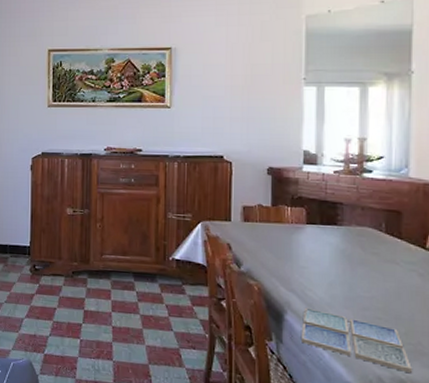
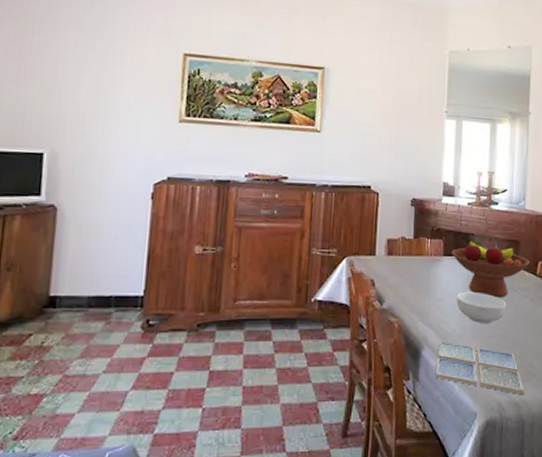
fruit bowl: none [315,205,417,270] -> present [451,236,530,297]
cereal bowl: none [323,261,386,296] -> present [456,291,507,324]

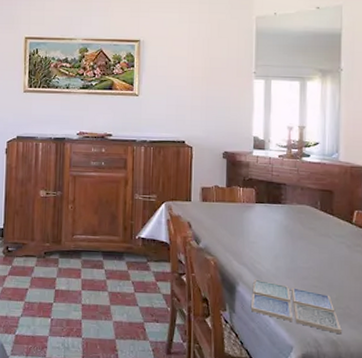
fruit bowl: present [451,236,530,297] -> none [263,186,346,243]
cereal bowl: present [456,291,507,324] -> none [270,236,321,267]

